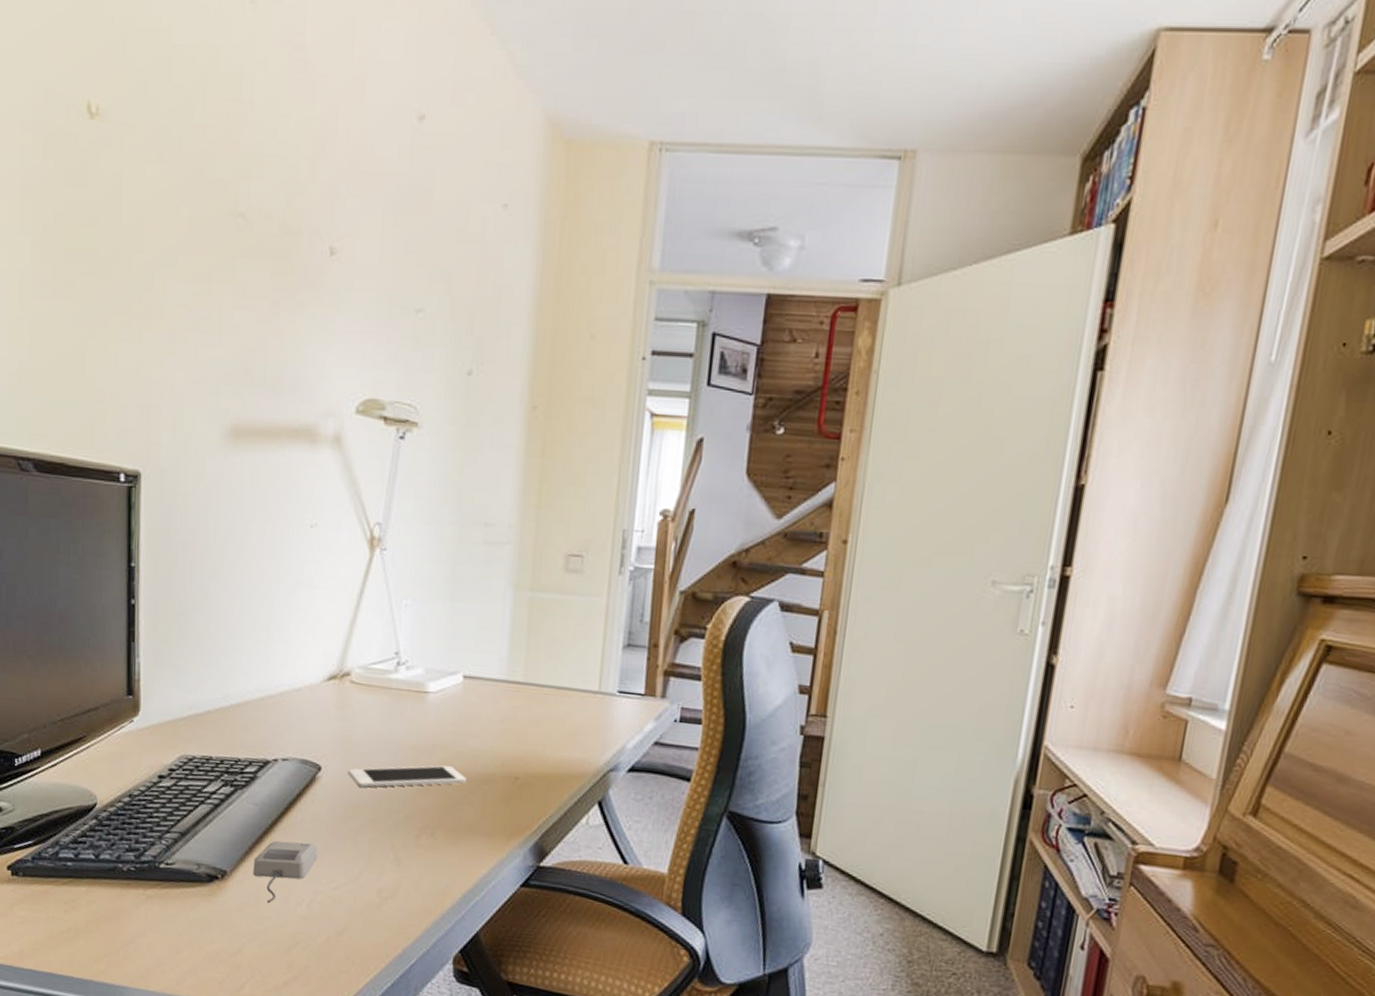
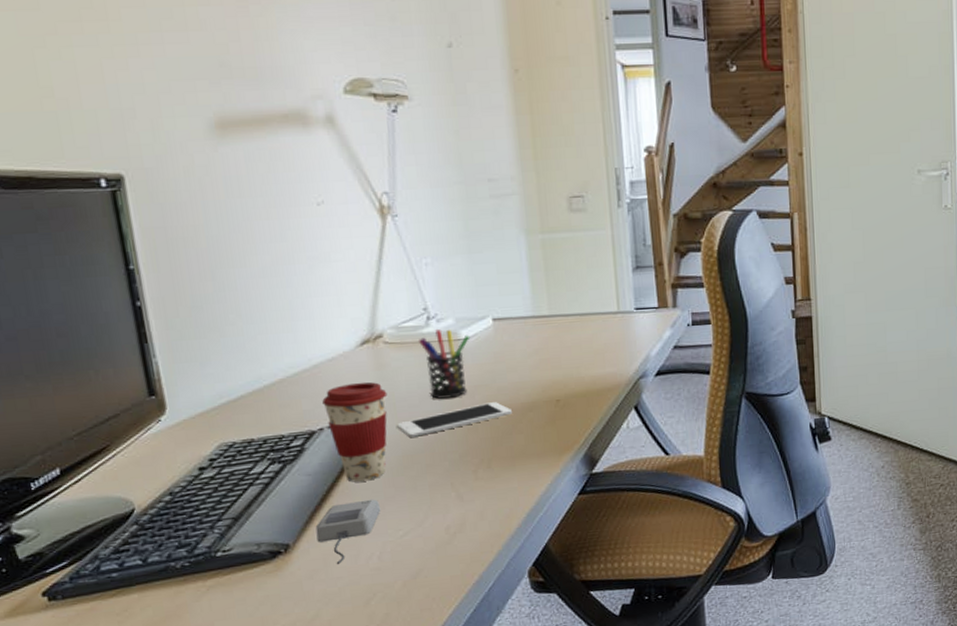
coffee cup: none [281,718,345,824] -> present [322,382,388,482]
pen holder: none [385,676,437,753] -> present [419,328,470,399]

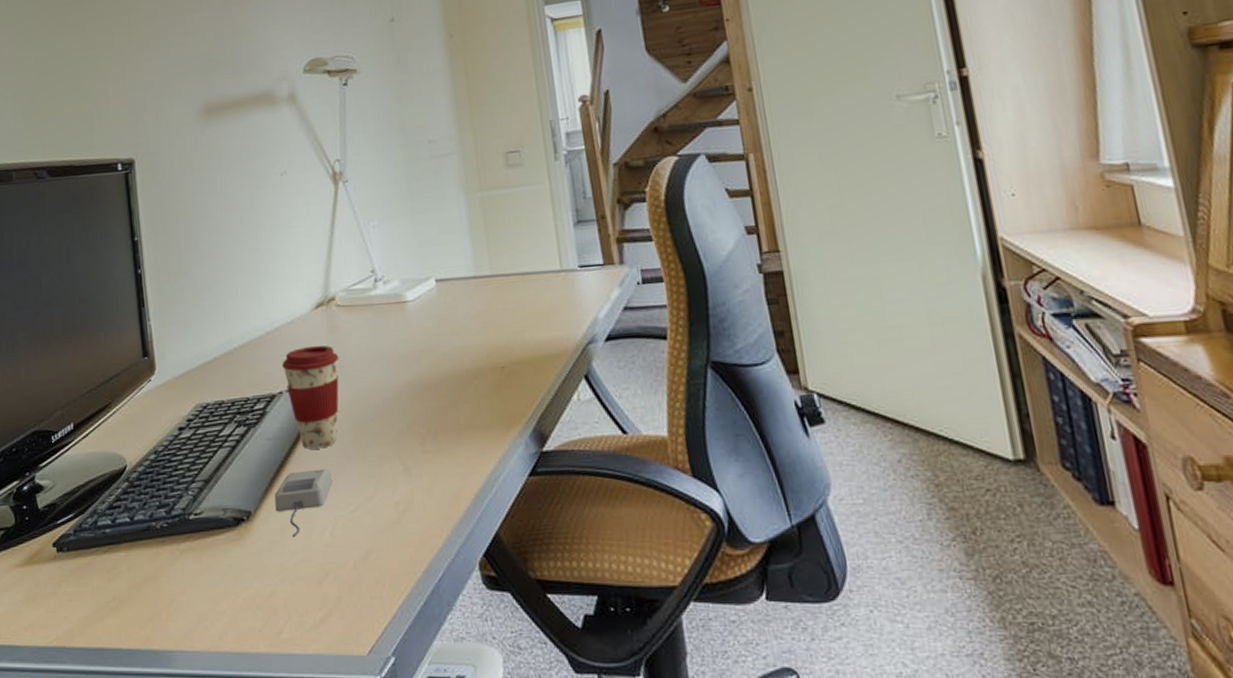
cell phone: present [397,402,512,439] -> none [348,368,457,405]
pen holder: present [419,328,470,399] -> none [367,290,415,364]

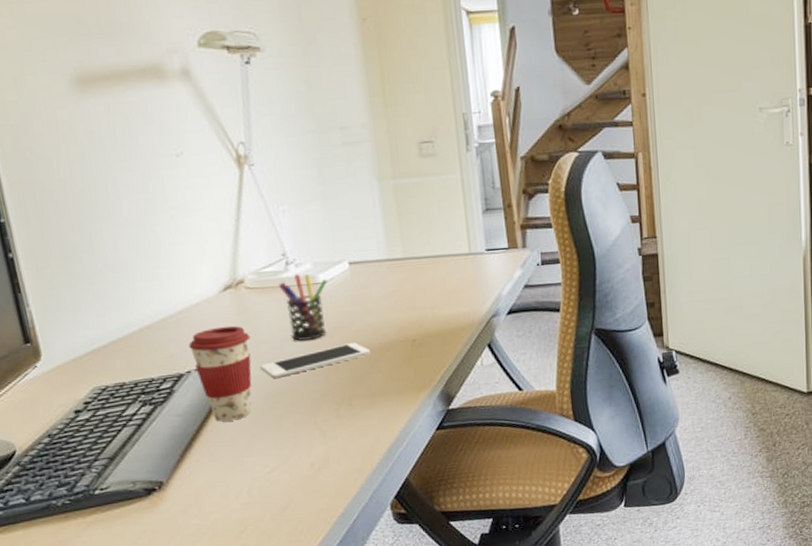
computer mouse: present [274,468,333,537] -> none [187,437,249,500]
cell phone: none [348,368,457,405] -> present [260,343,370,379]
pen holder: none [367,290,415,364] -> present [279,273,328,341]

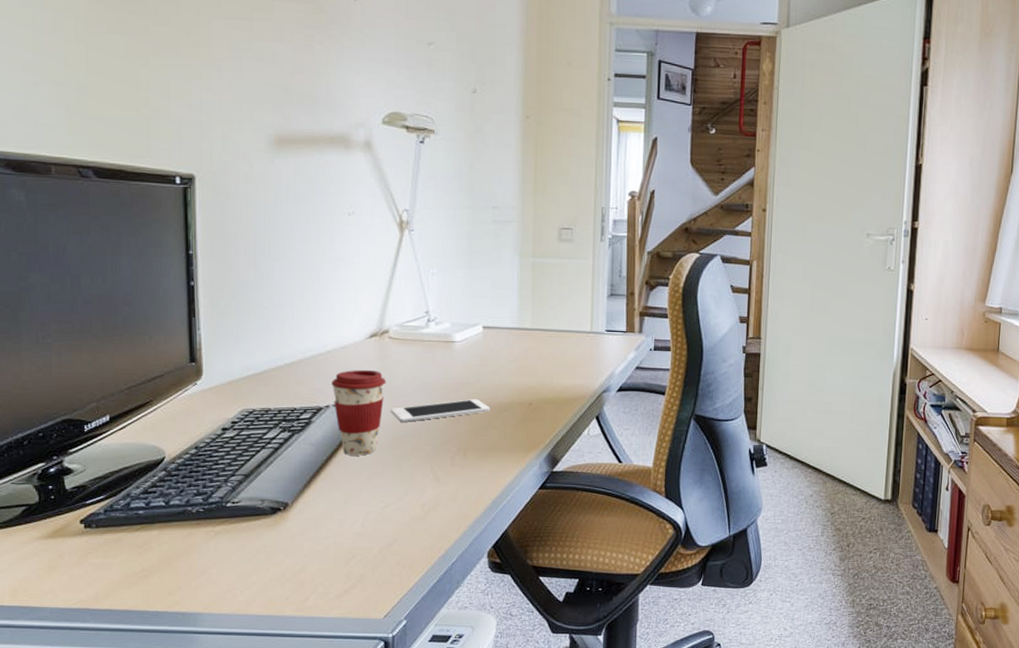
pen holder: present [279,273,328,341] -> none [419,330,462,391]

